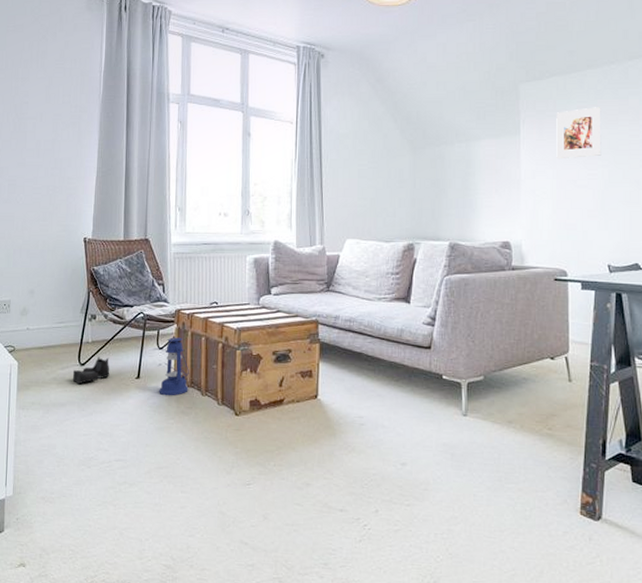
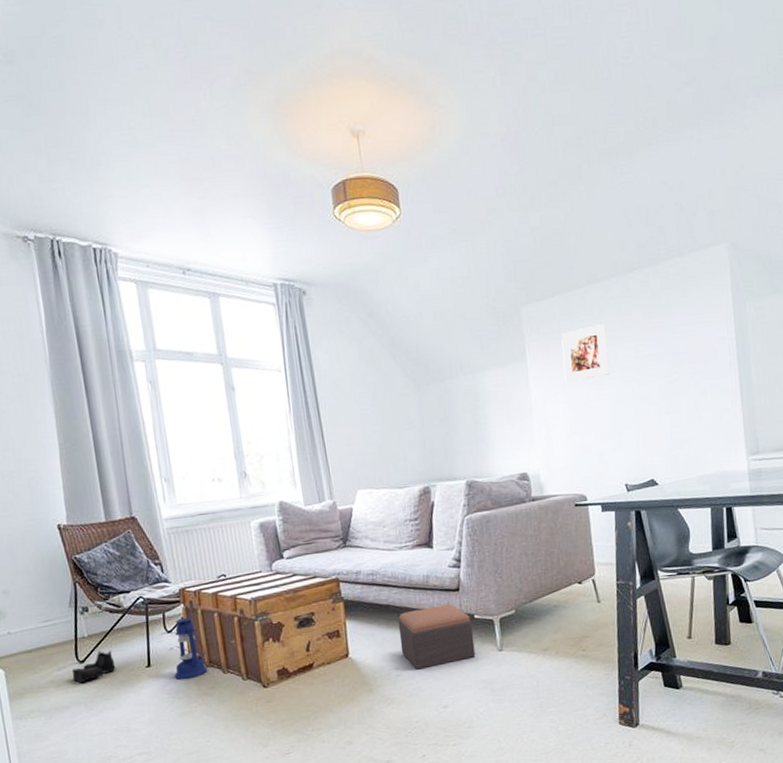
footstool: none [368,360,440,422] -> present [398,603,476,670]

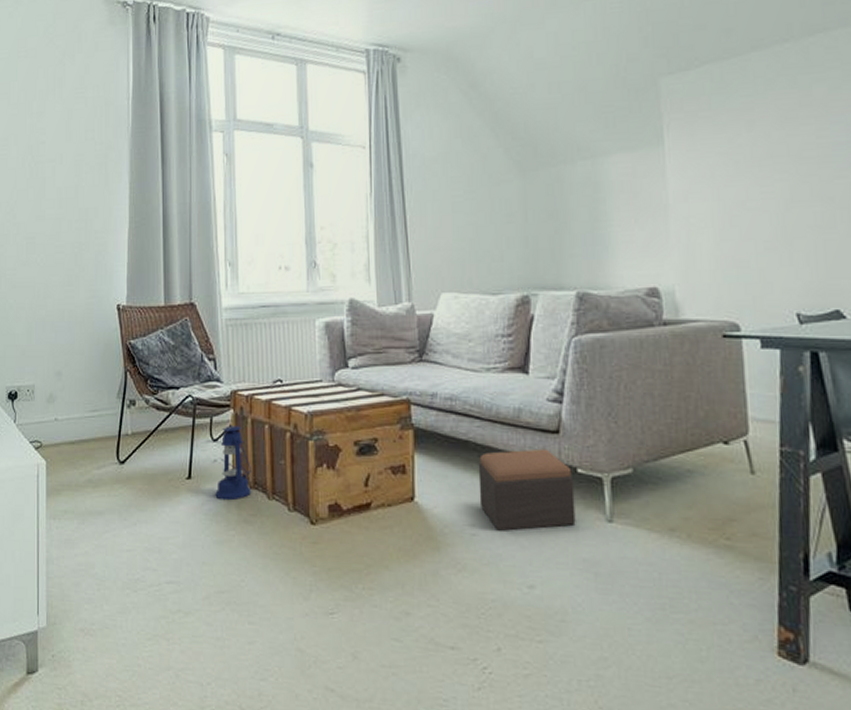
boots: present [72,650,116,684] -> none [110,453,155,488]
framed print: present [561,324,610,383] -> none [712,101,779,175]

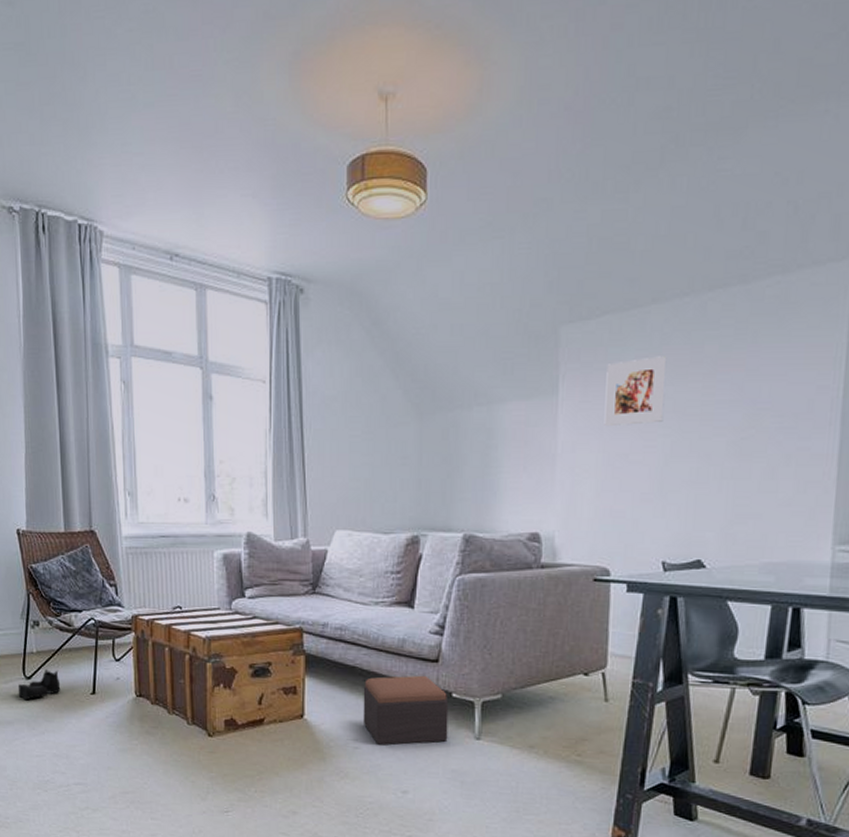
boots: none [110,453,155,488] -> present [18,669,61,701]
lantern: present [215,426,251,501] -> none [118,647,153,714]
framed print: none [712,101,779,175] -> present [604,356,667,427]

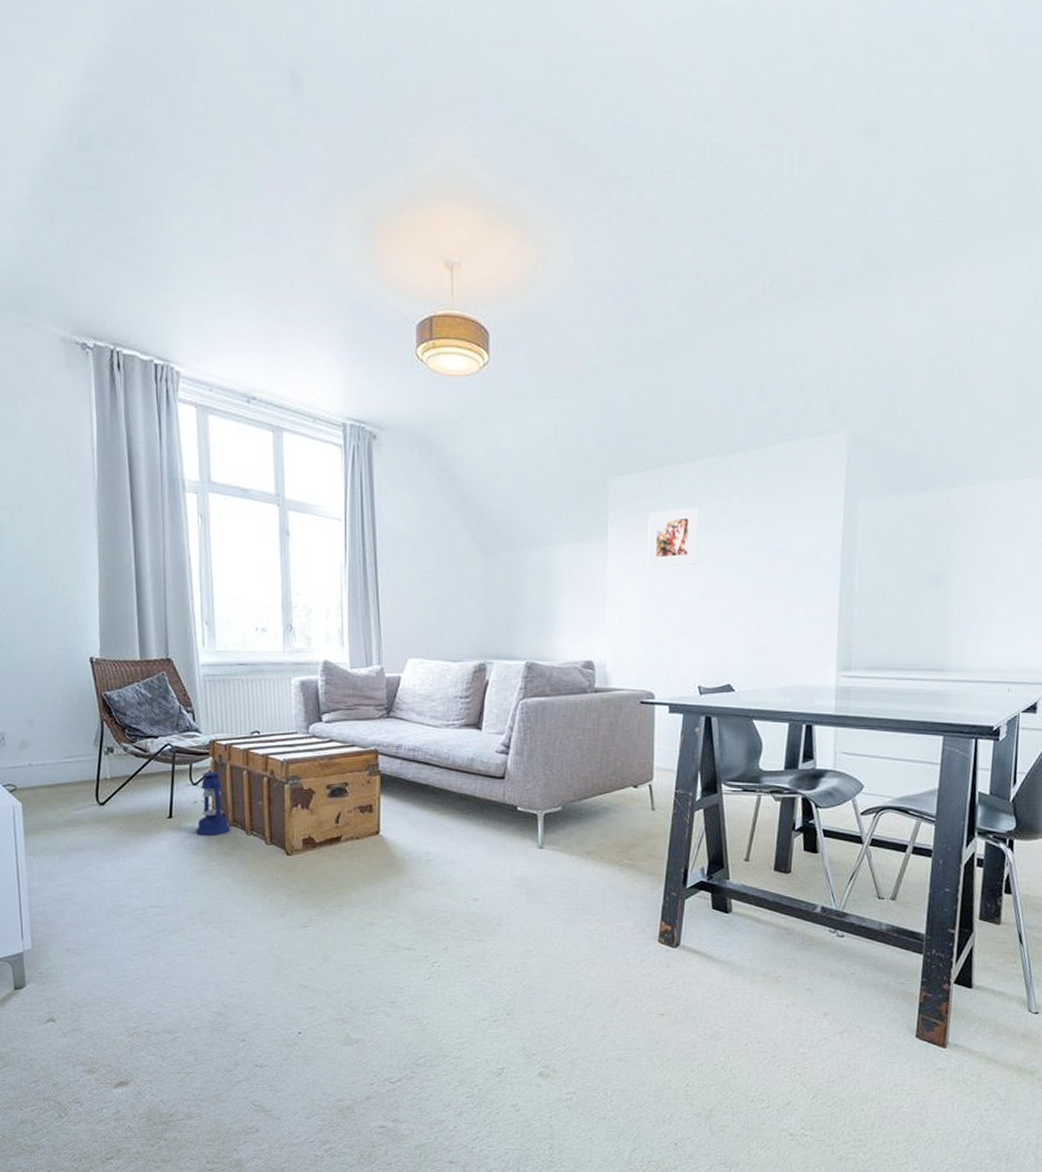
boots: present [18,669,61,701] -> none [90,795,136,827]
lantern: none [118,647,153,714] -> present [196,771,231,837]
footstool: present [363,675,449,746] -> none [435,791,514,857]

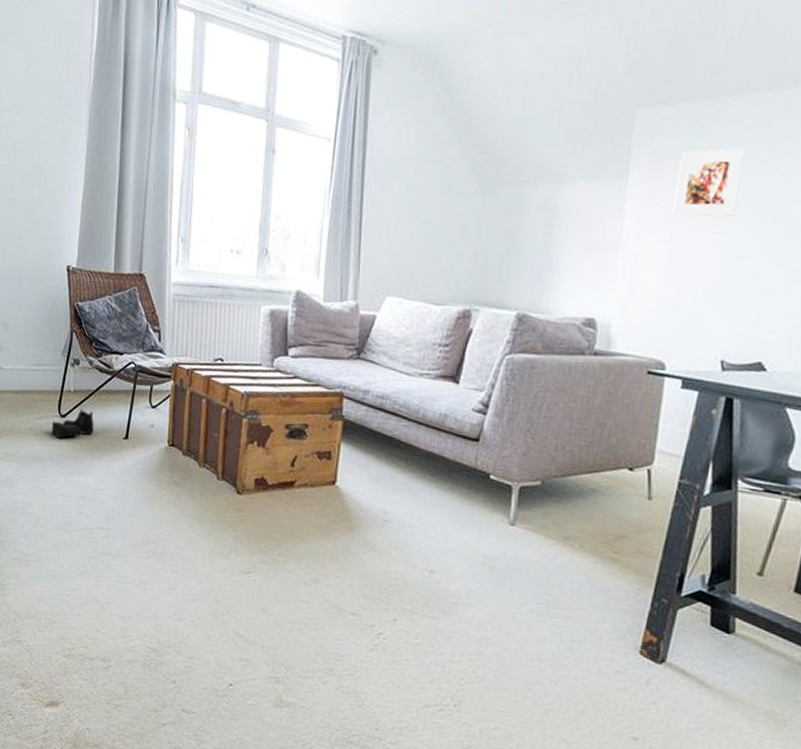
boots: none [90,795,136,827] -> present [51,409,95,439]
lantern: present [196,771,231,837] -> none [149,395,186,464]

